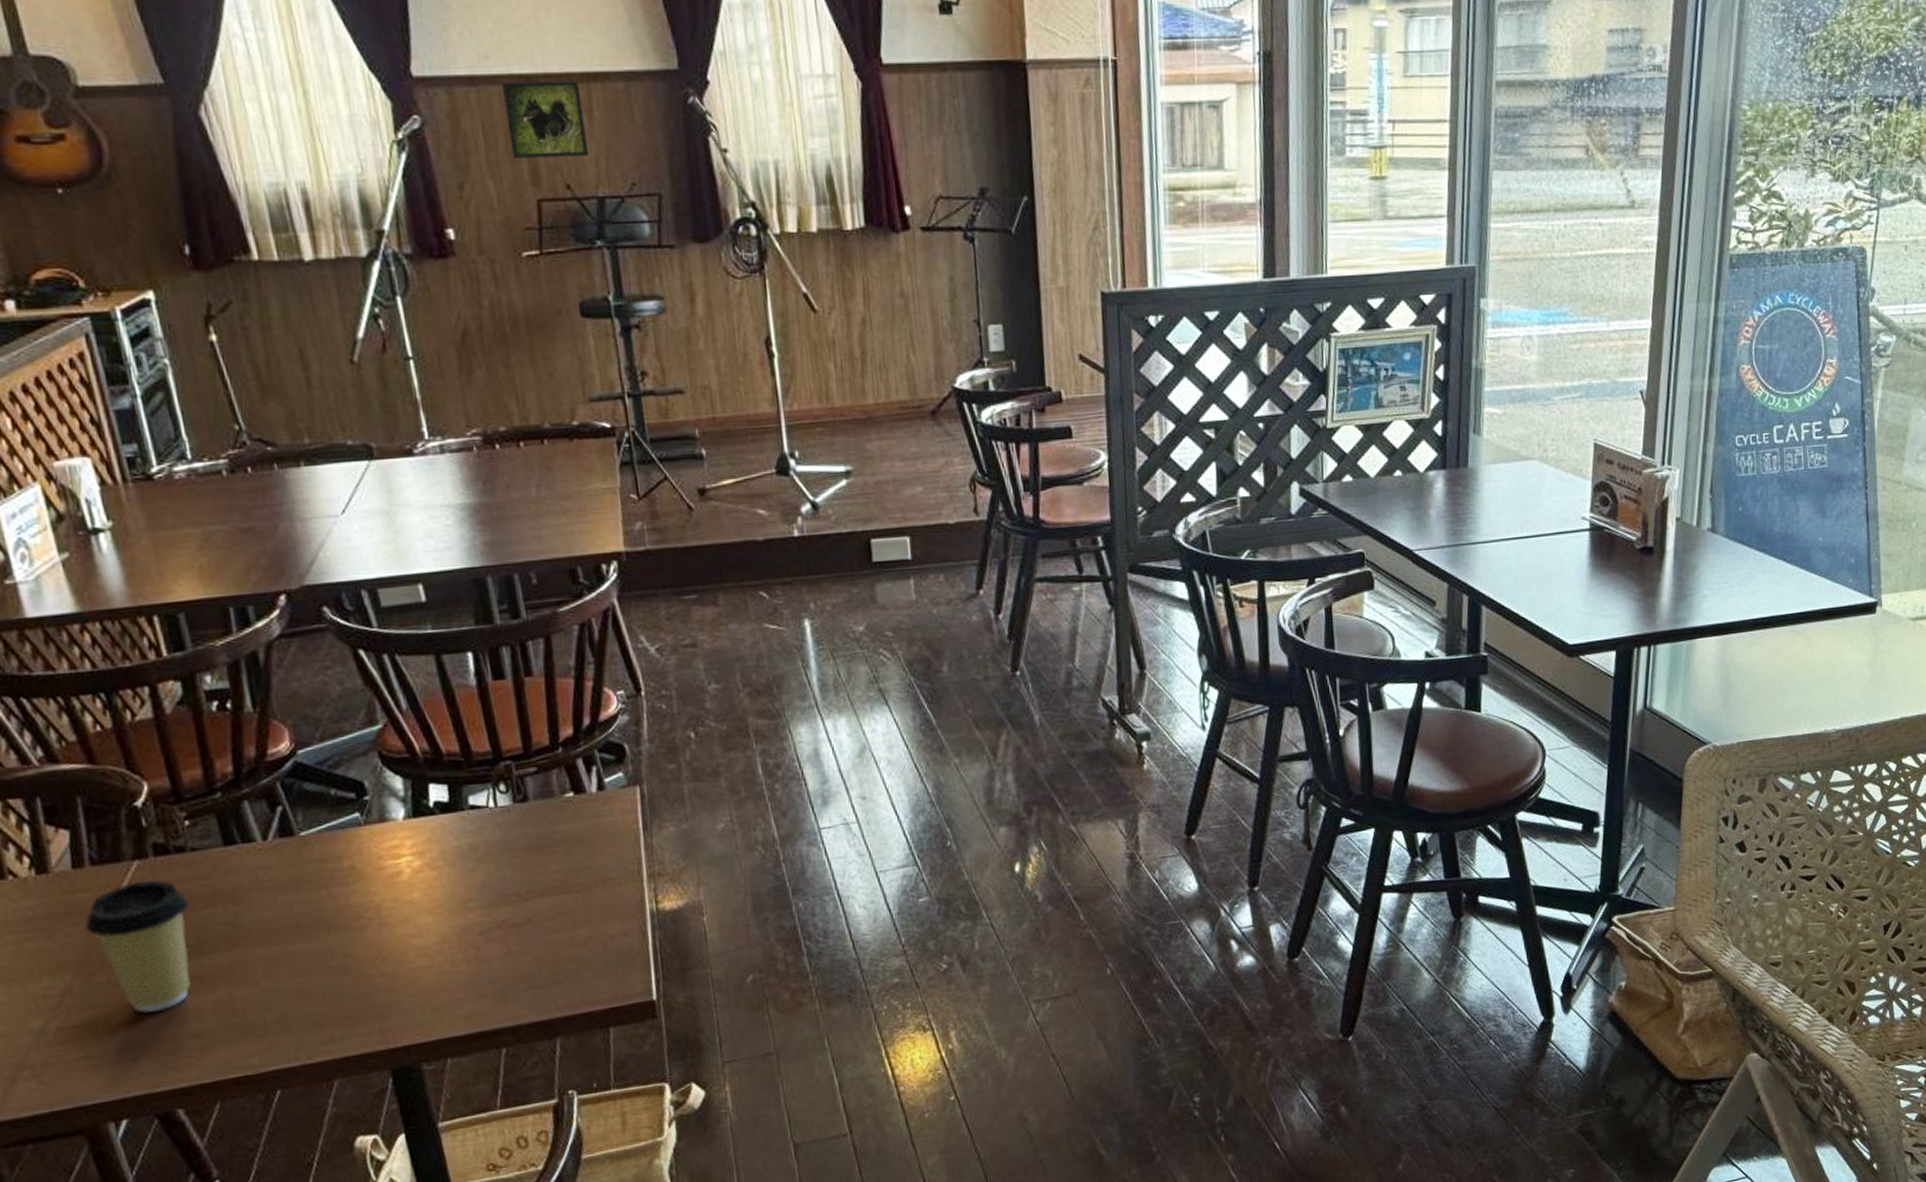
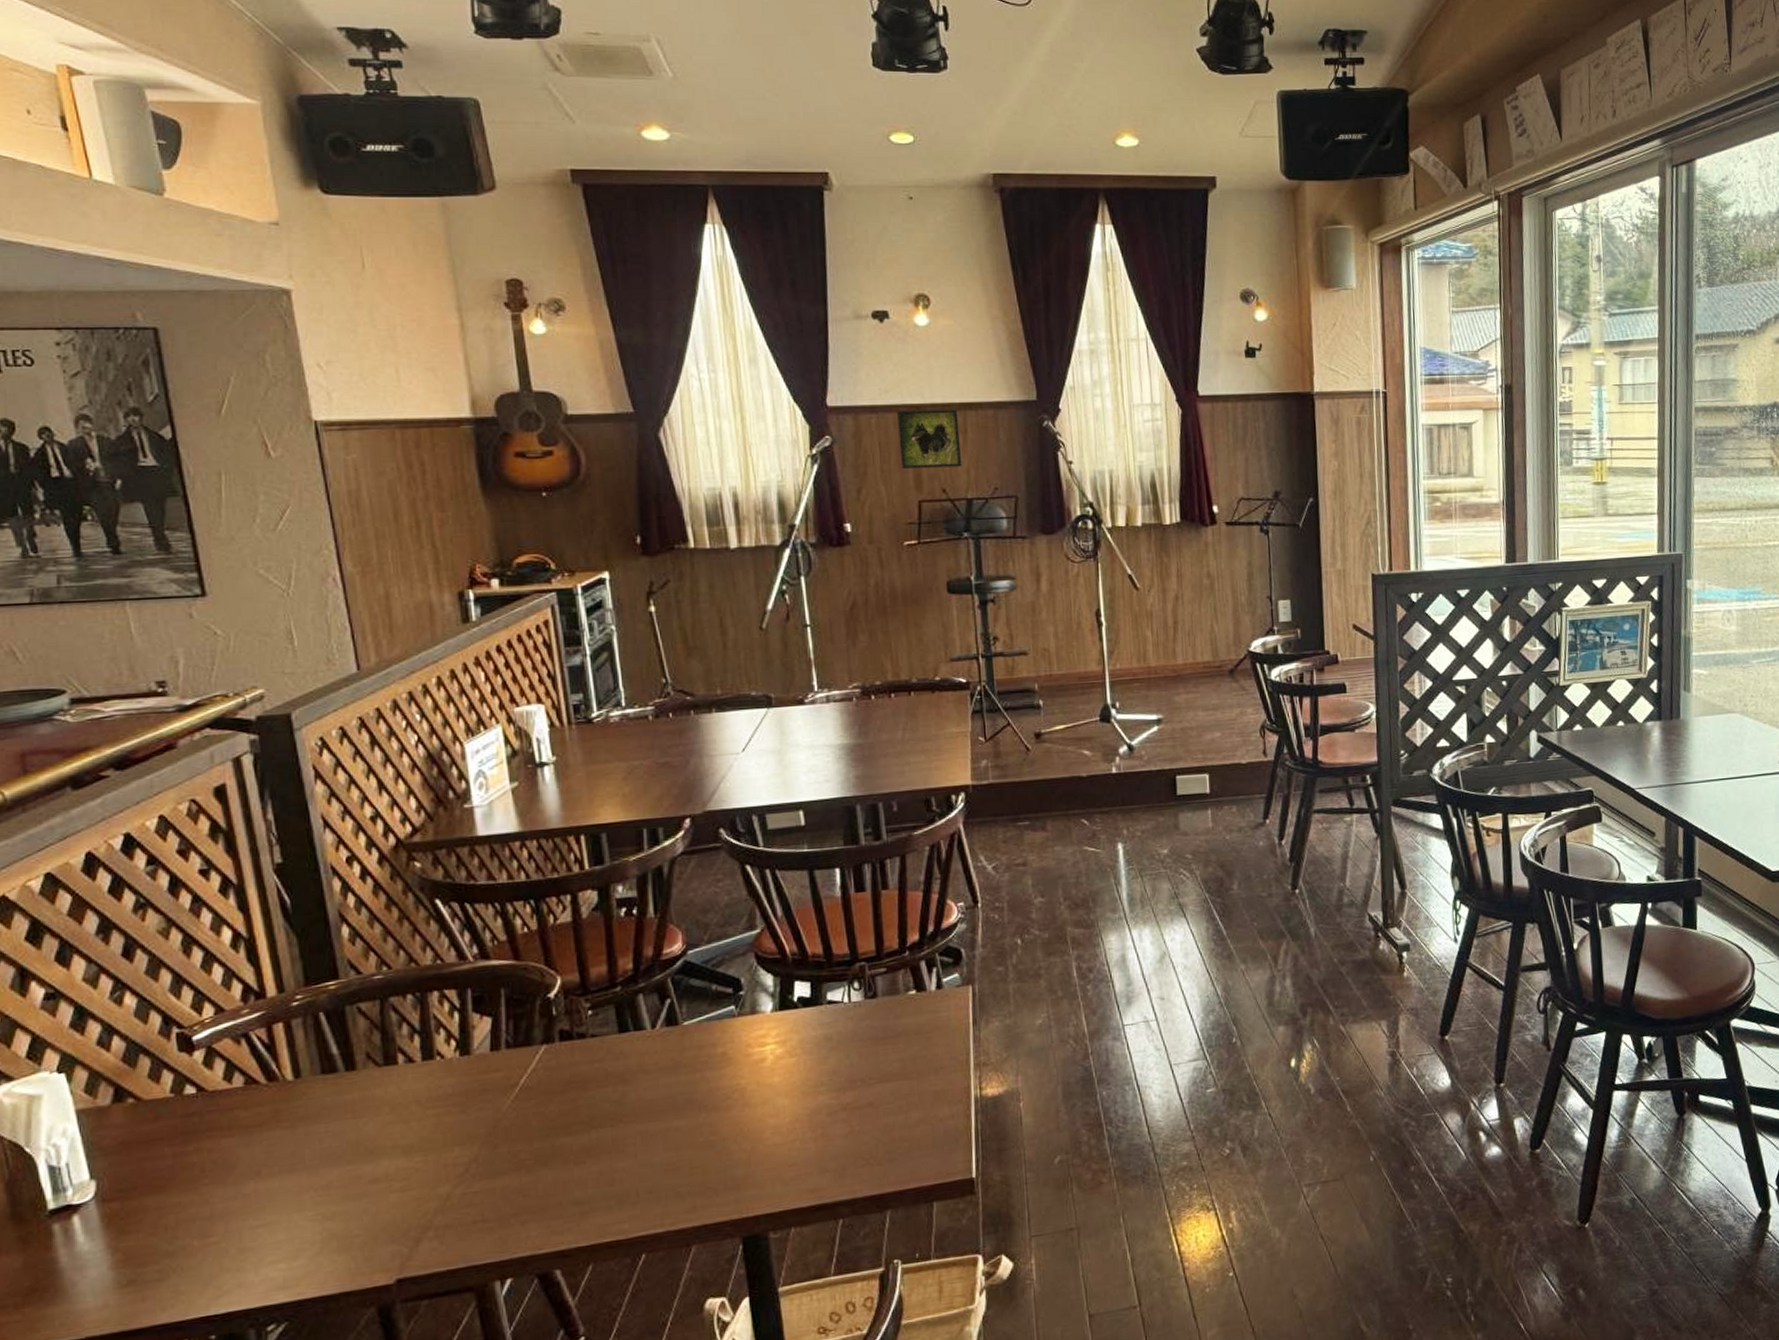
coffee cup: present [85,879,191,1013] -> none [495,1062,584,1181]

